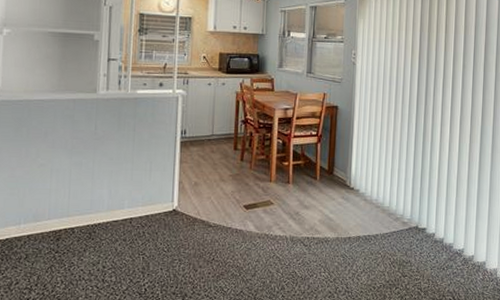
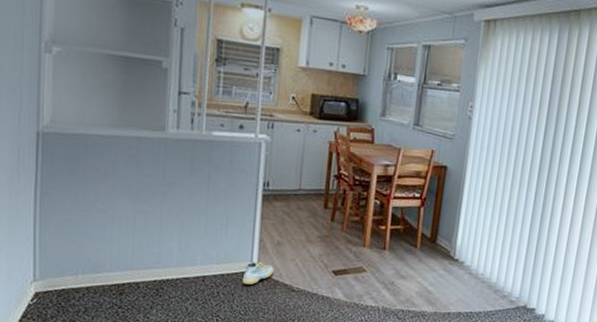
shoe: none [164,202,192,224] -> present [242,262,274,285]

